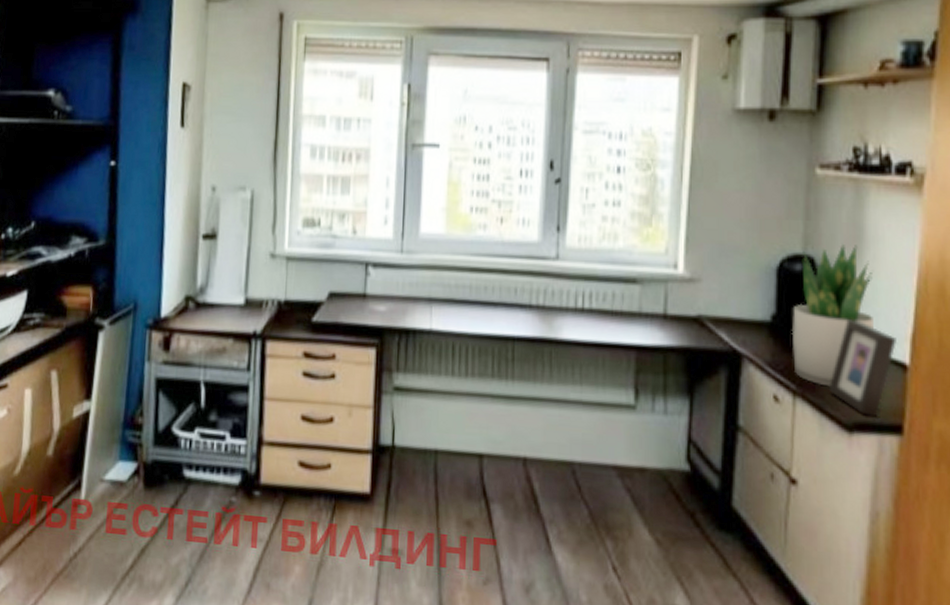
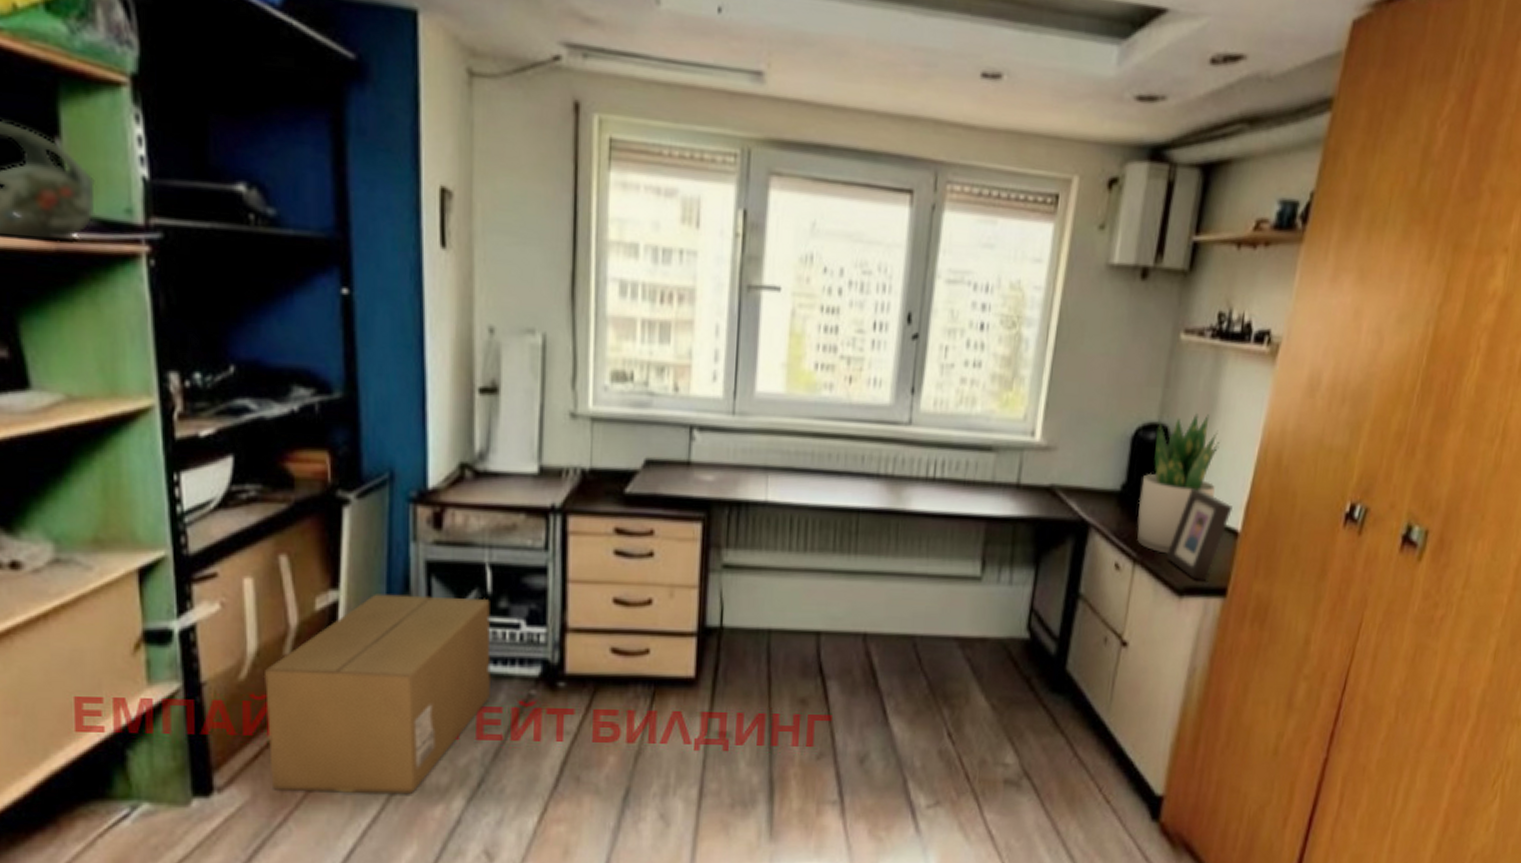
box: none [29,405,203,588] -> present [265,593,492,795]

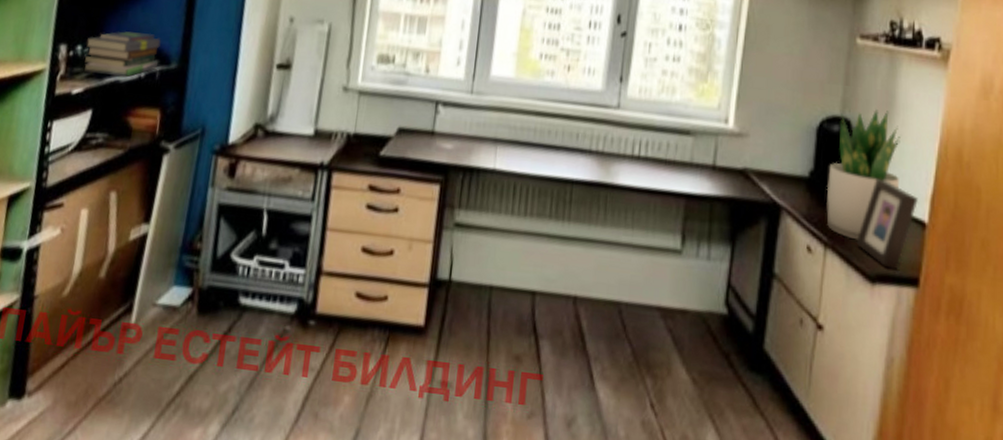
books: none [207,352,314,411] -> present [83,31,161,77]
box: present [265,593,492,795] -> none [70,229,264,415]

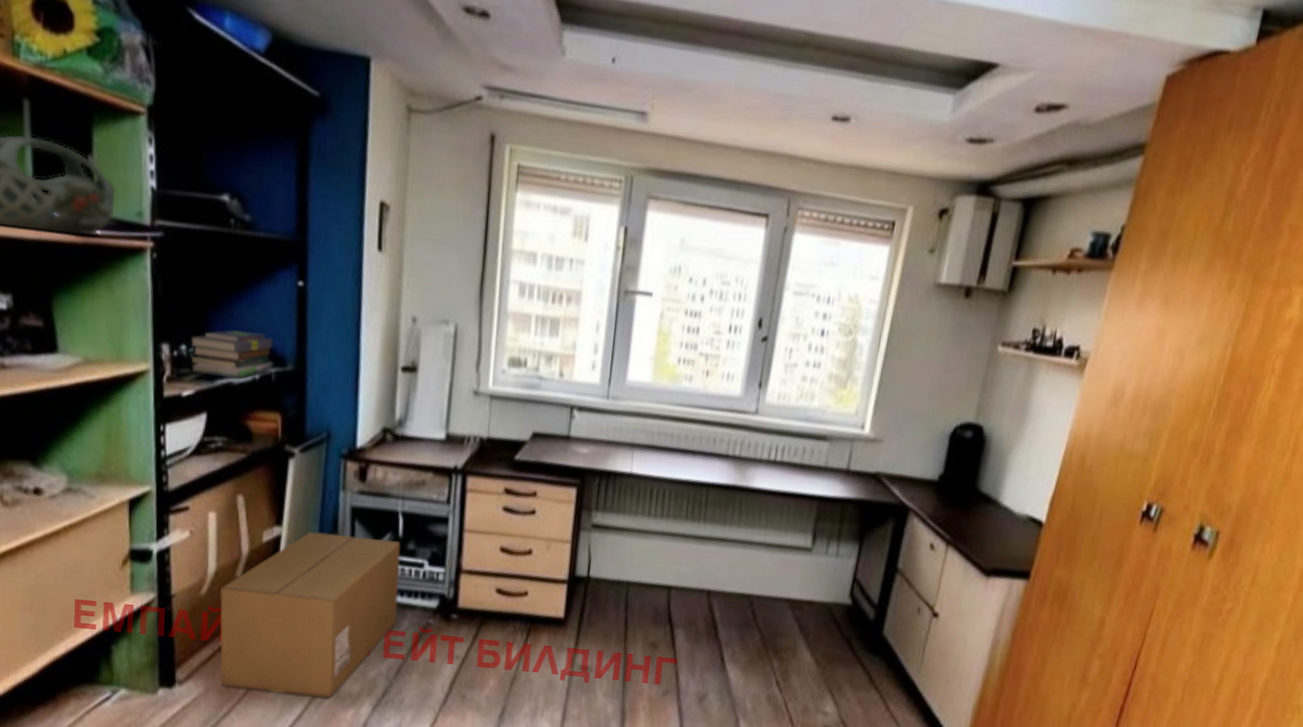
box: none [70,229,264,415] -> present [220,531,401,699]
planter: present [826,109,901,240] -> none [951,416,1029,538]
picture frame: present [856,179,918,270] -> none [976,482,1039,565]

